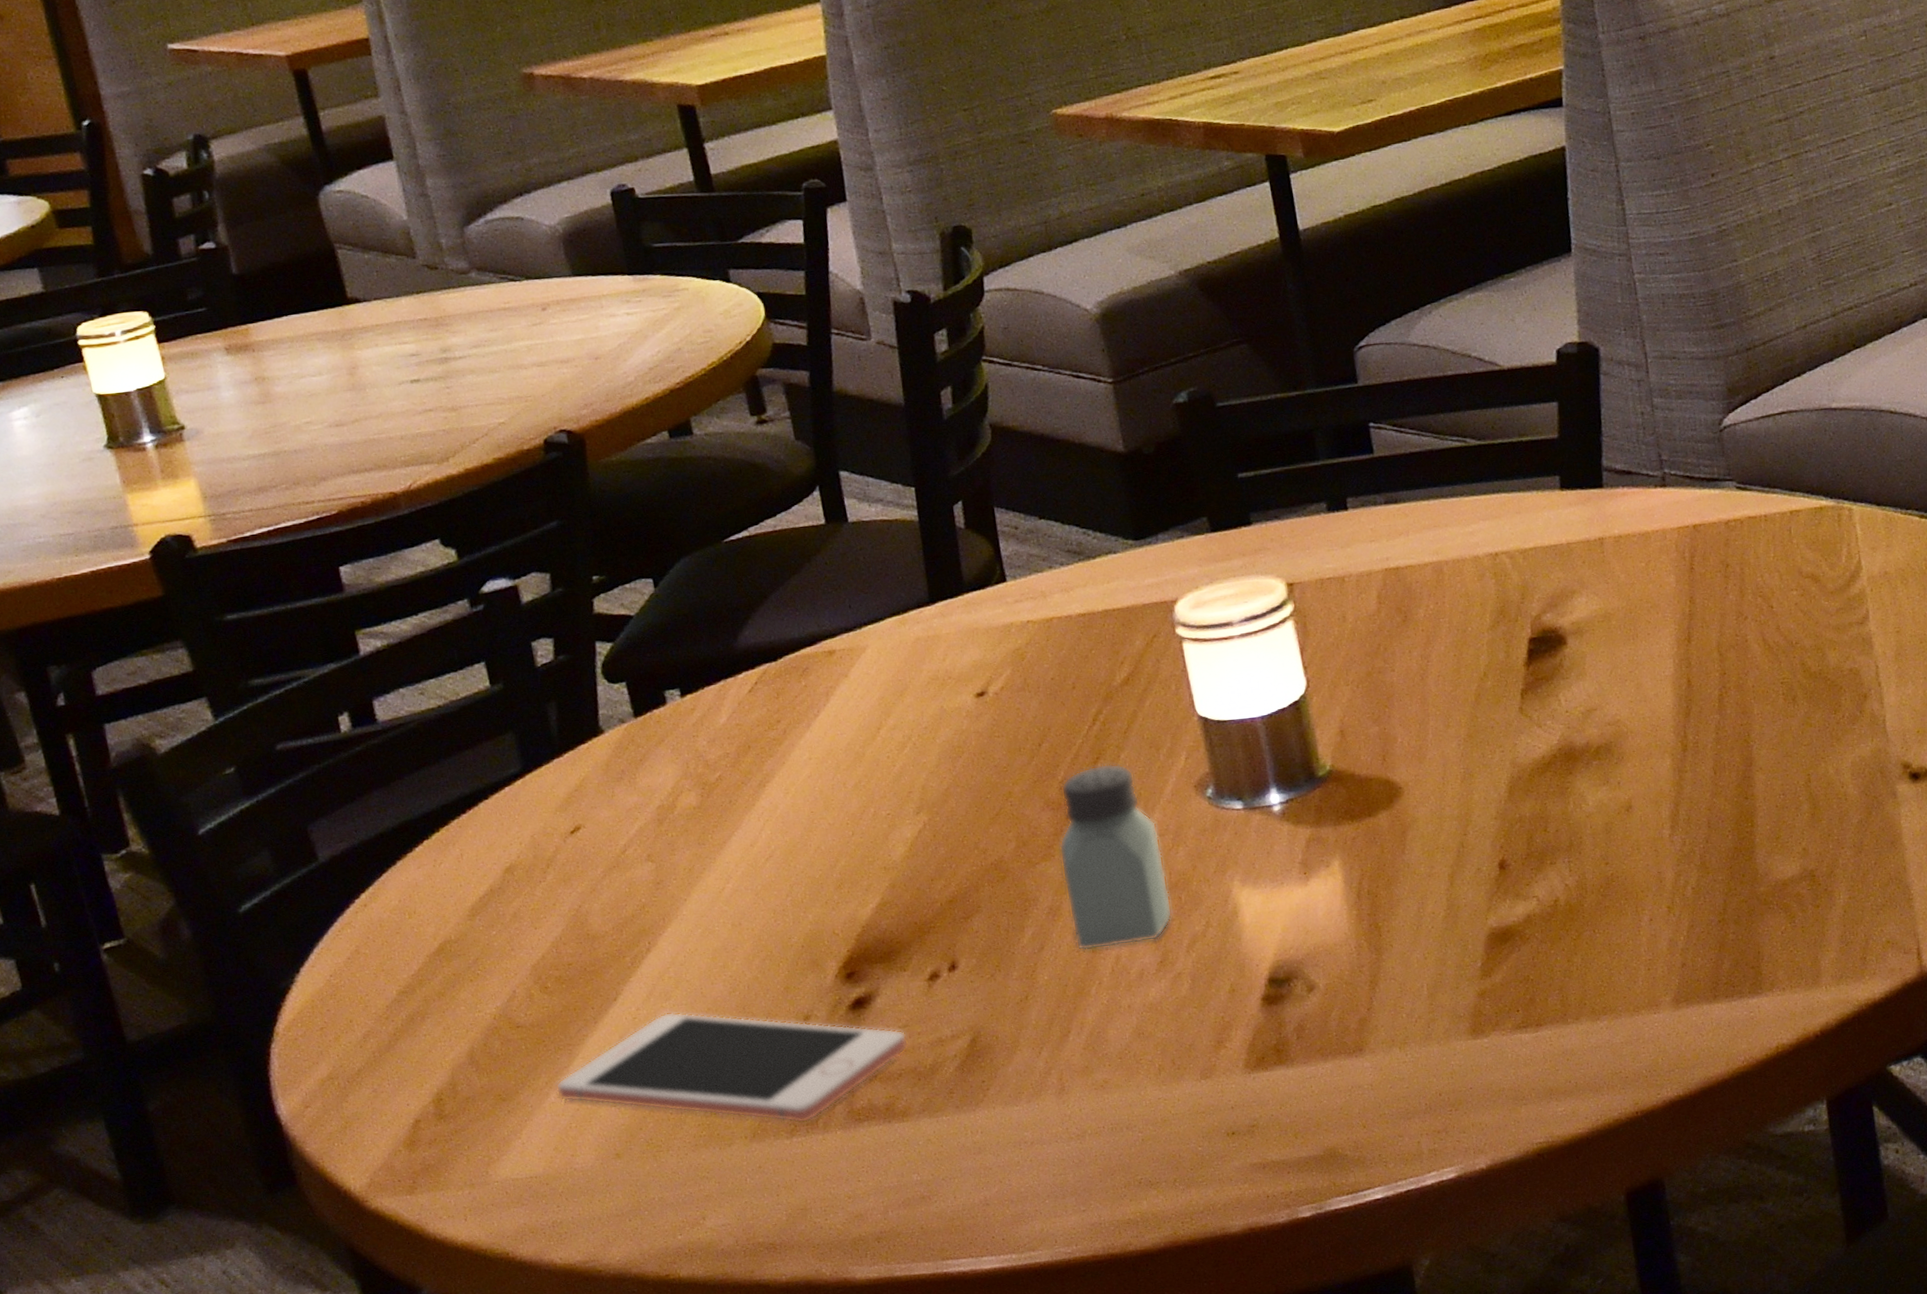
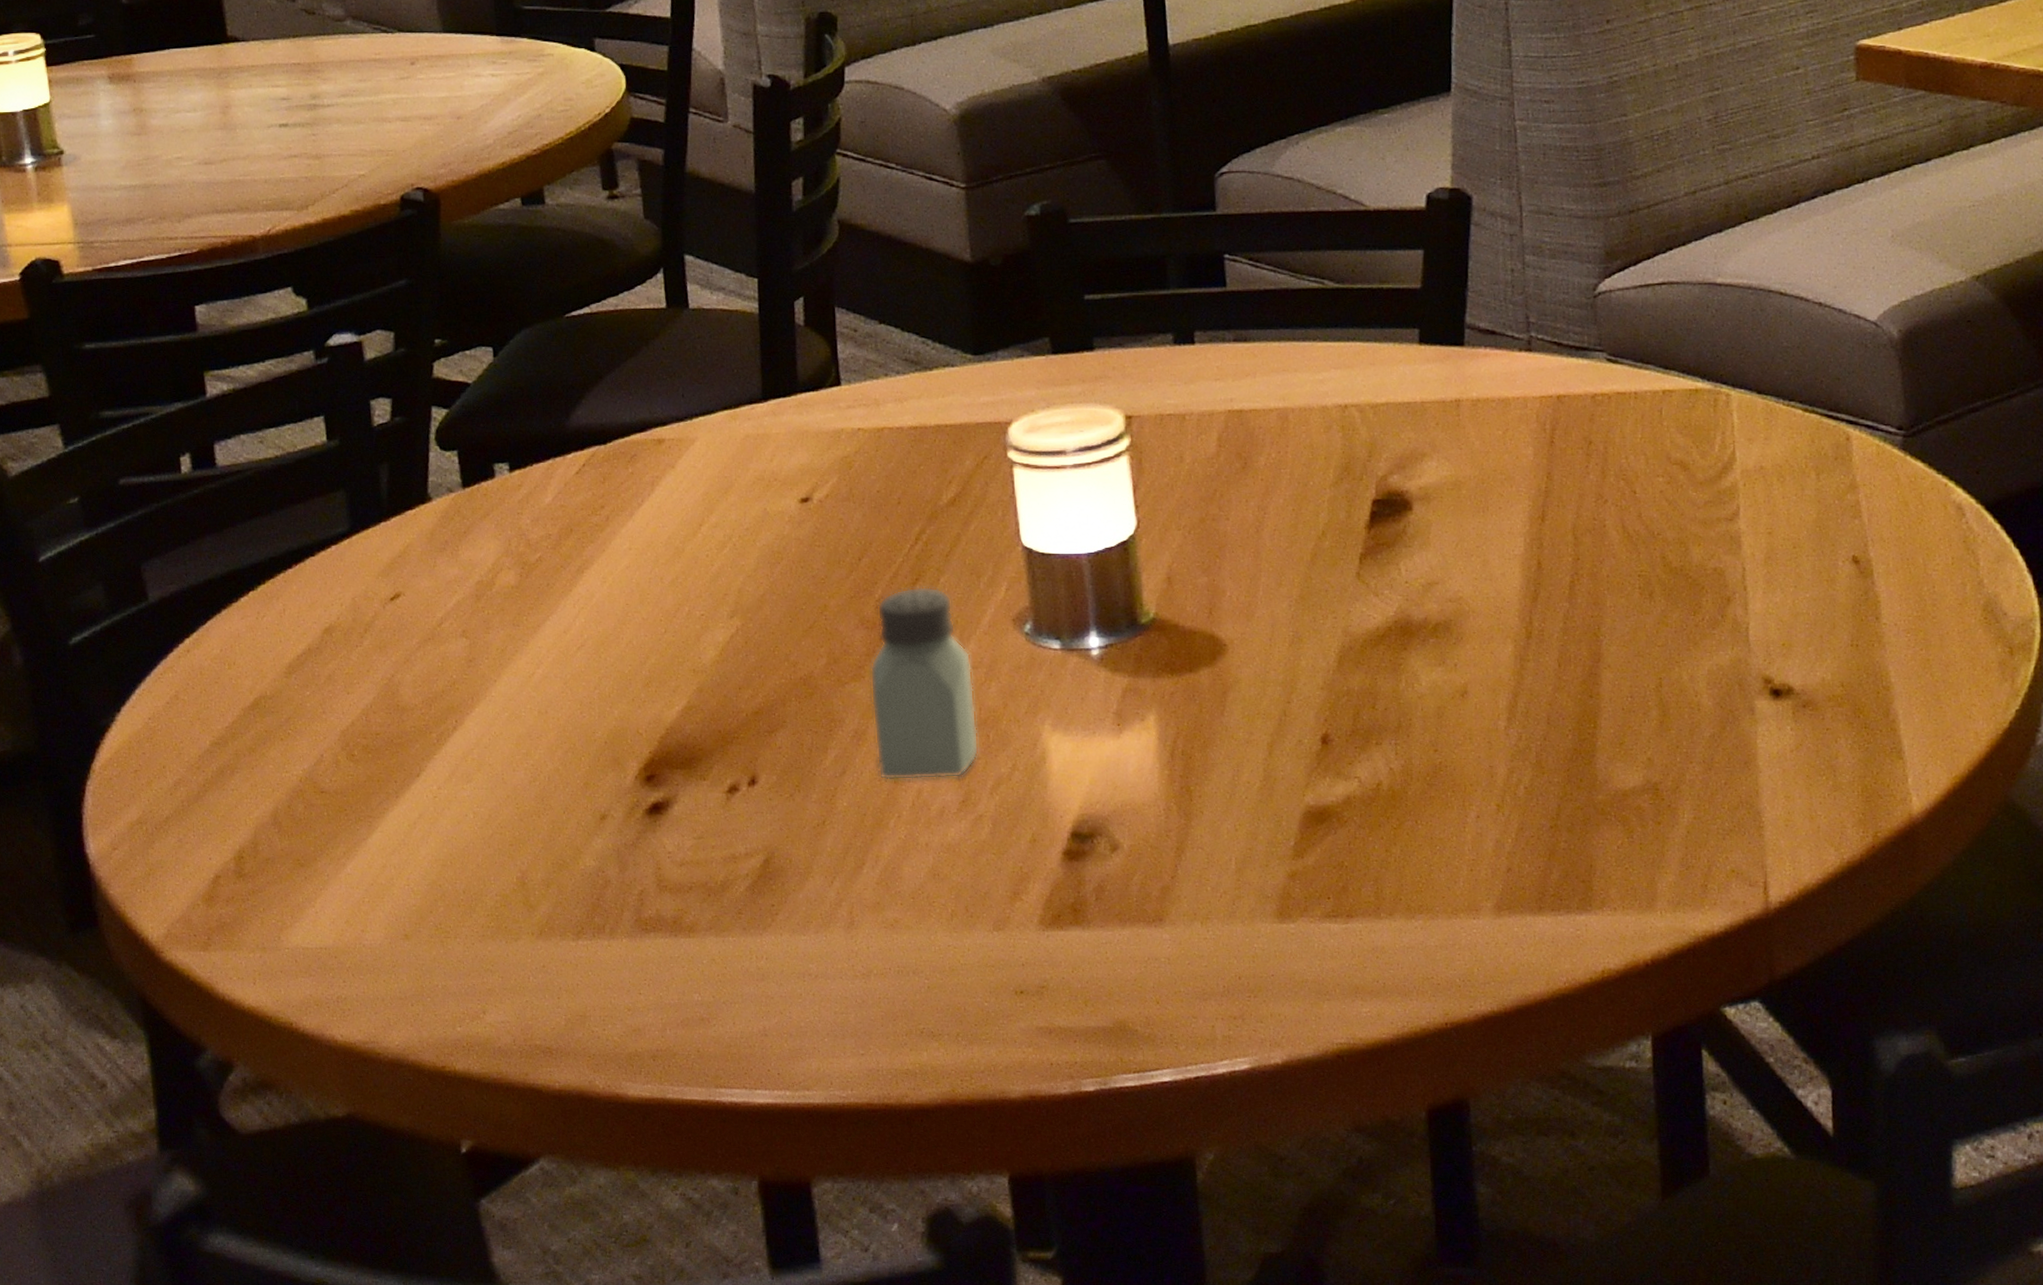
cell phone: present [555,1011,909,1124] -> none [352,794,702,927]

